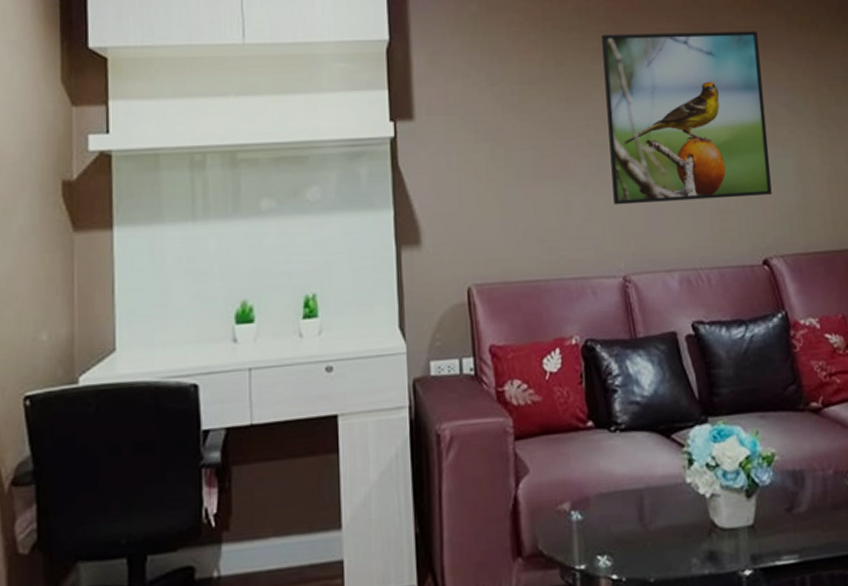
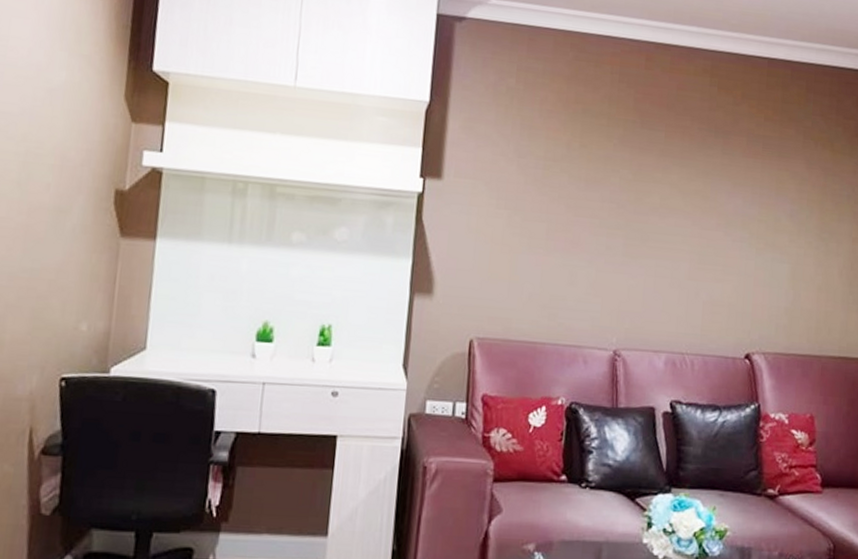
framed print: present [601,31,772,205] -> none [615,124,776,295]

